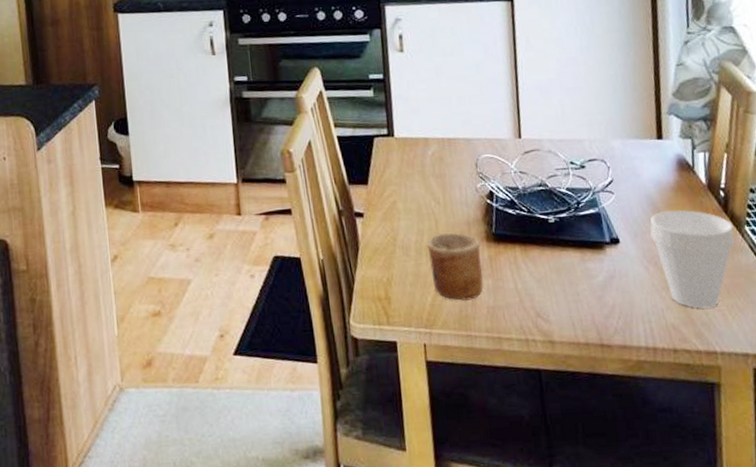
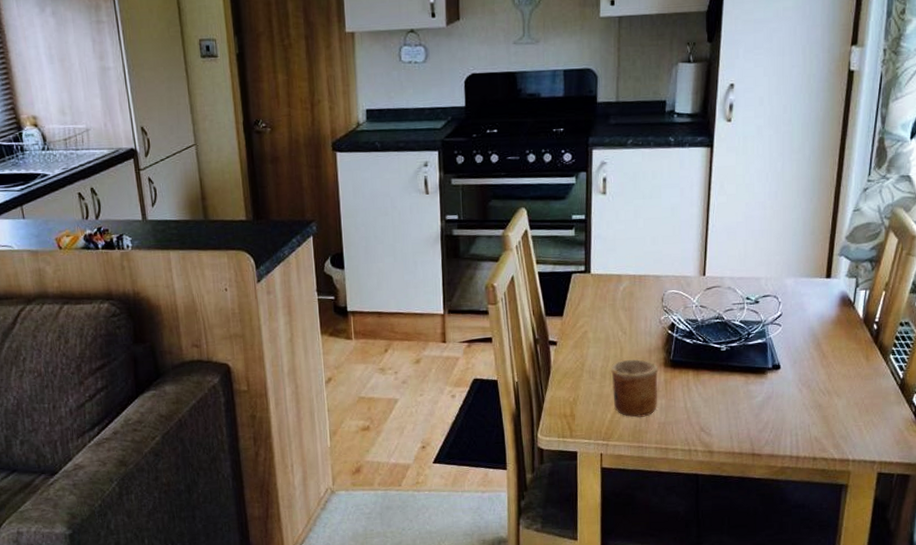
cup: present [649,210,735,309] -> none [808,341,880,424]

